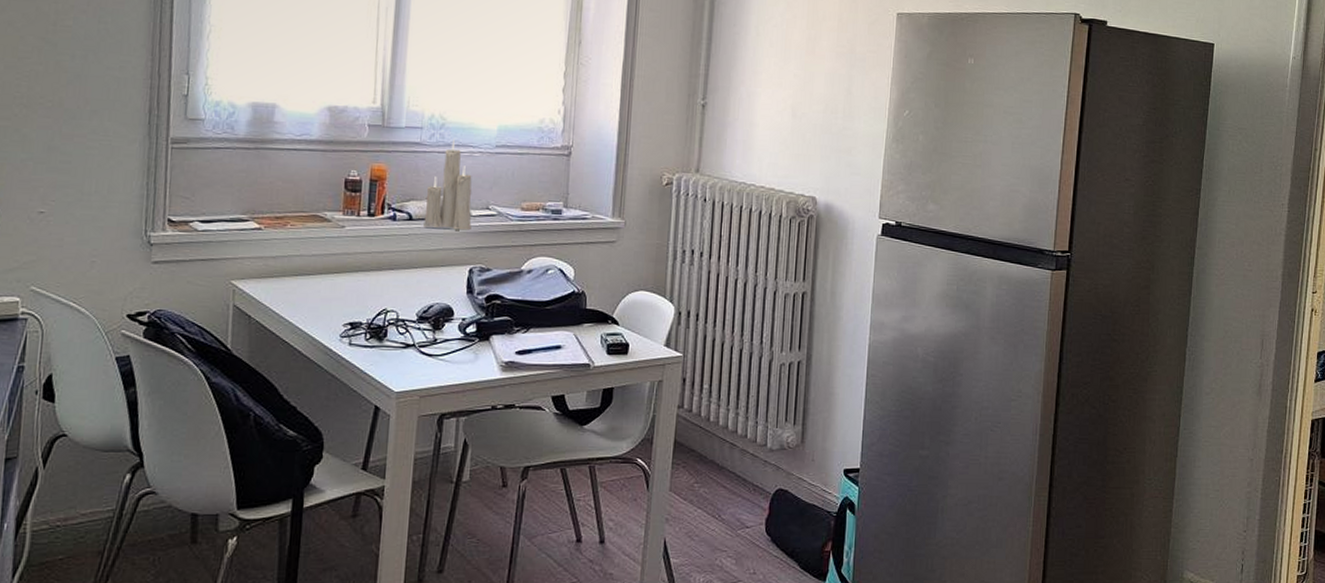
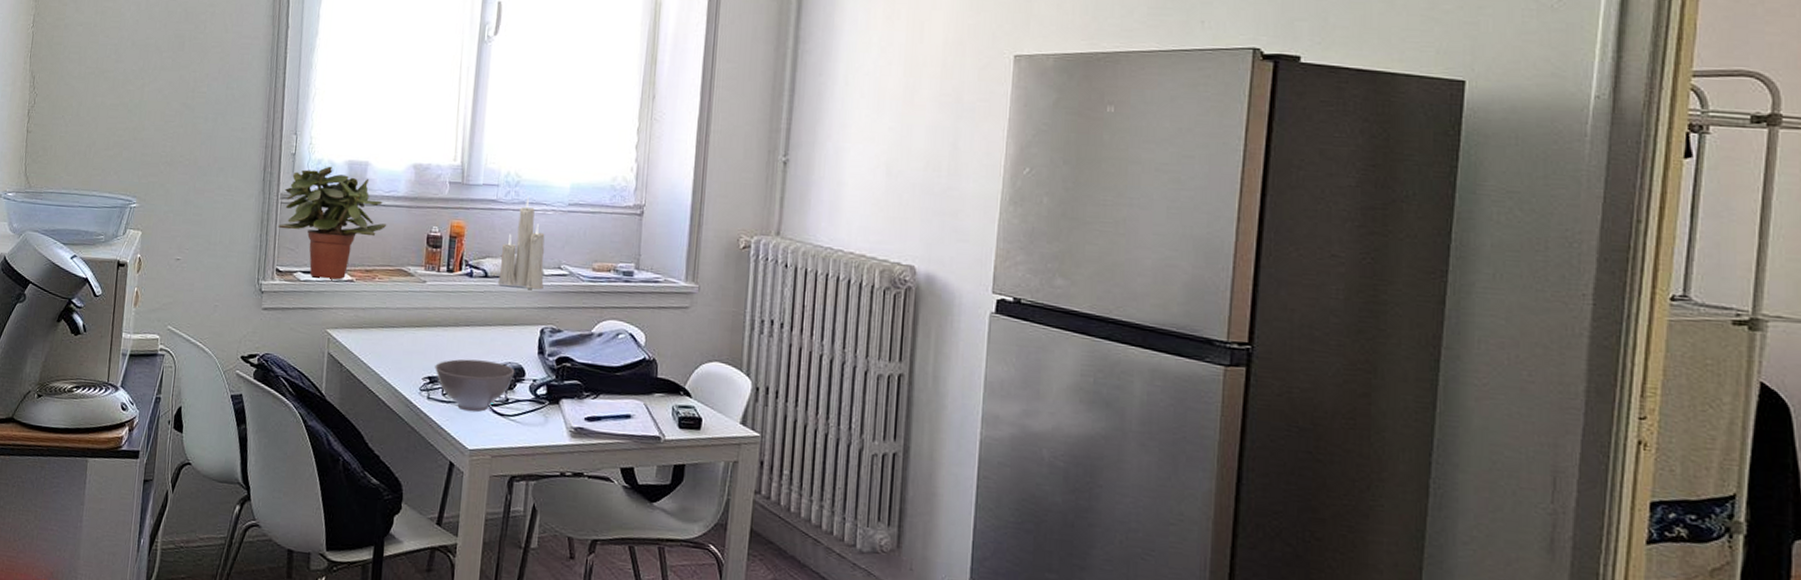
potted plant: none [169,108,299,228] -> present [278,166,387,280]
bowl: none [356,302,443,355] -> present [435,359,515,413]

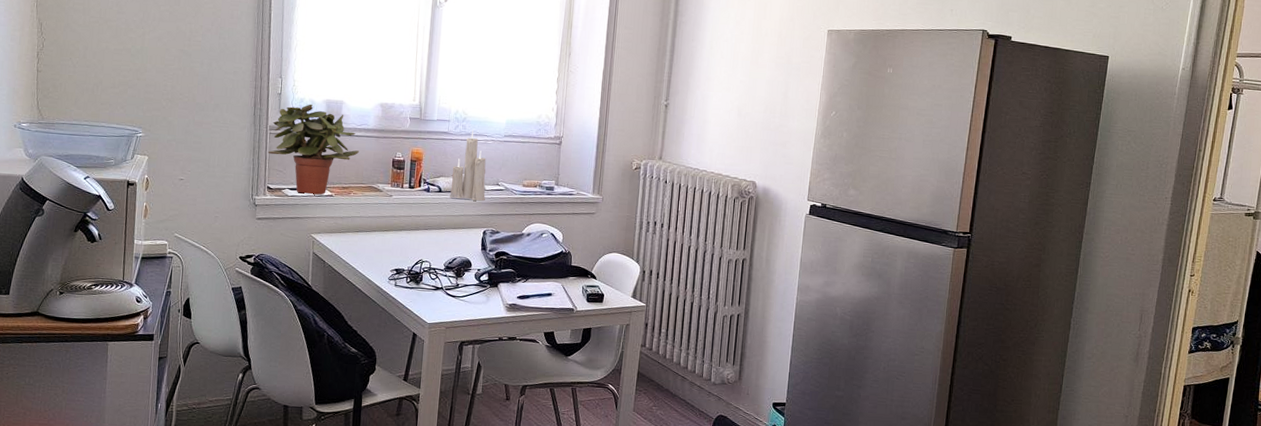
bowl: present [435,359,515,413] -> none [400,255,464,295]

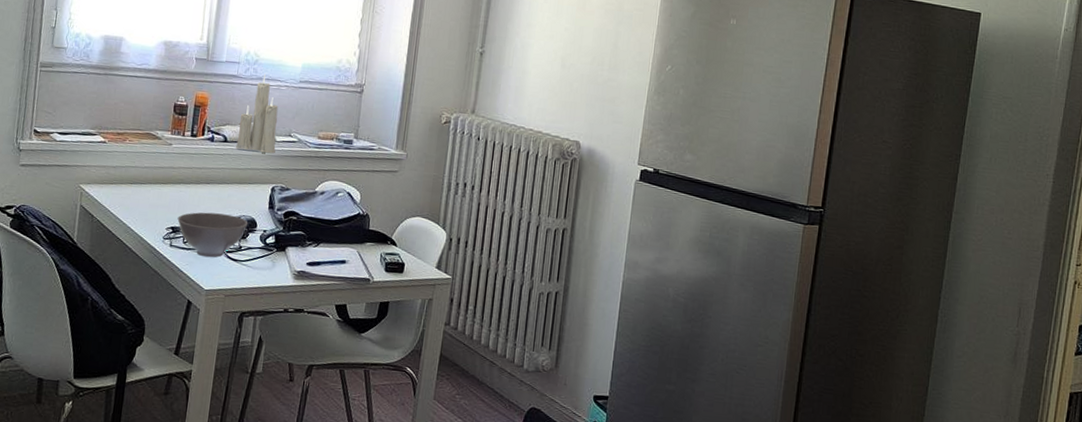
potted plant: present [268,104,360,195] -> none [37,39,138,141]
bowl: none [400,255,464,295] -> present [177,212,248,258]

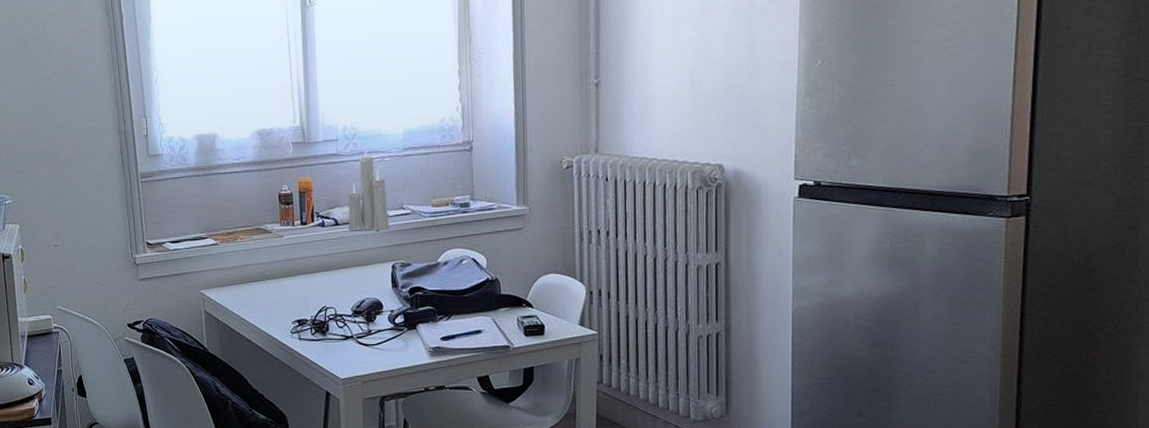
bowl: present [177,212,248,258] -> none [301,299,374,346]

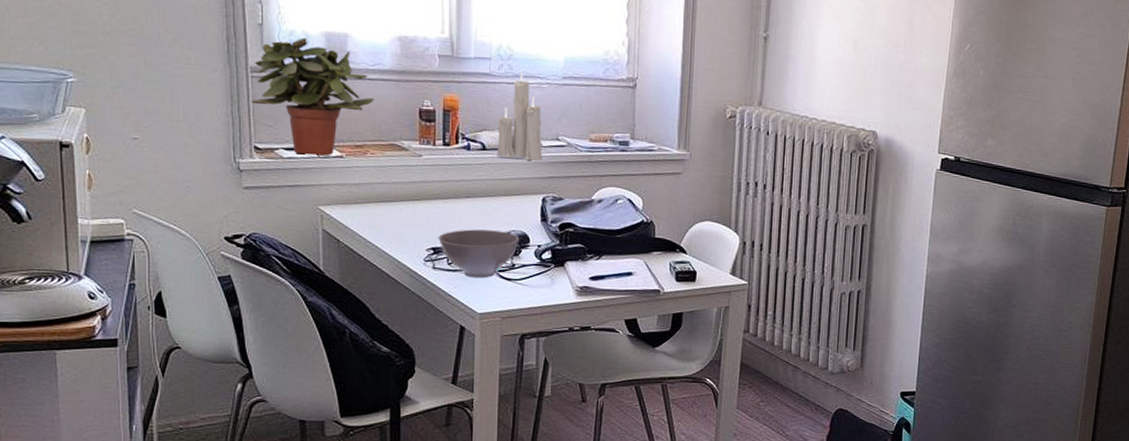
potted plant: none [142,142,241,246] -> present [251,37,375,156]
bowl: none [301,299,374,346] -> present [438,229,520,279]

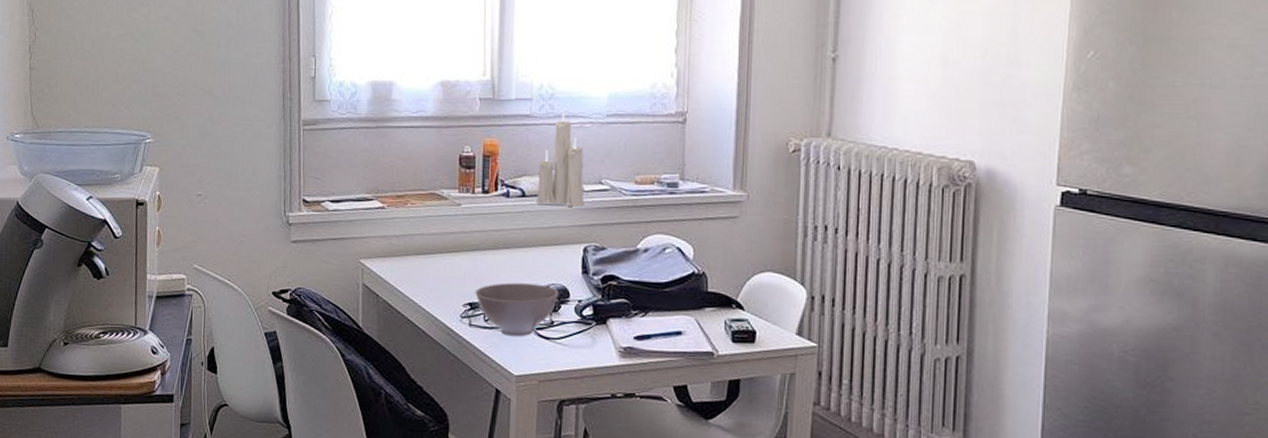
potted plant: present [251,37,375,156] -> none [302,88,417,207]

